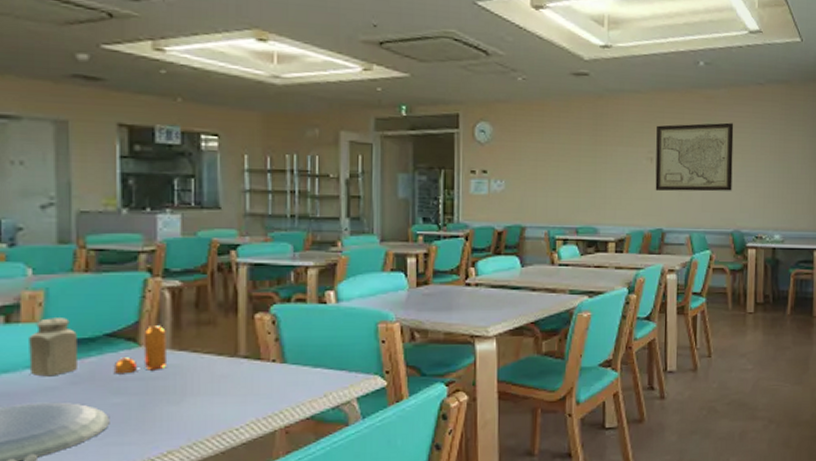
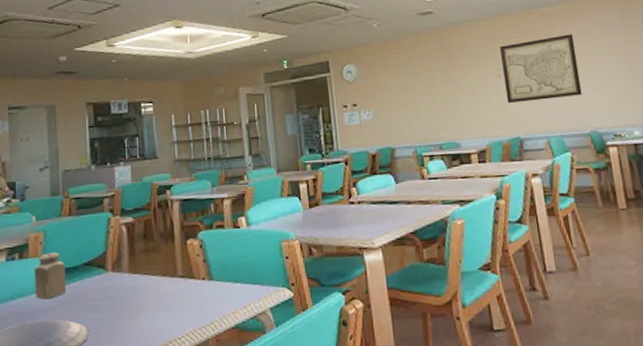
pepper shaker: present [113,324,168,375] -> none [90,253,127,295]

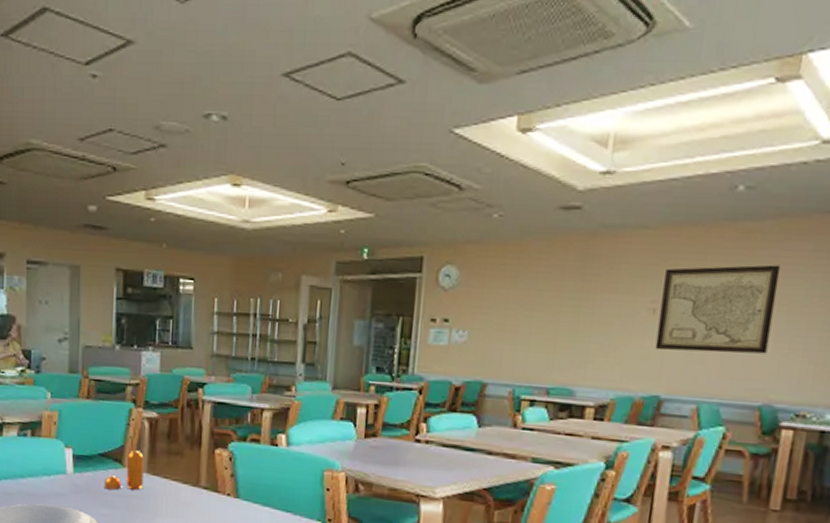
salt shaker: present [34,252,66,300] -> none [46,435,79,485]
pepper shaker: none [90,253,127,295] -> present [104,449,144,490]

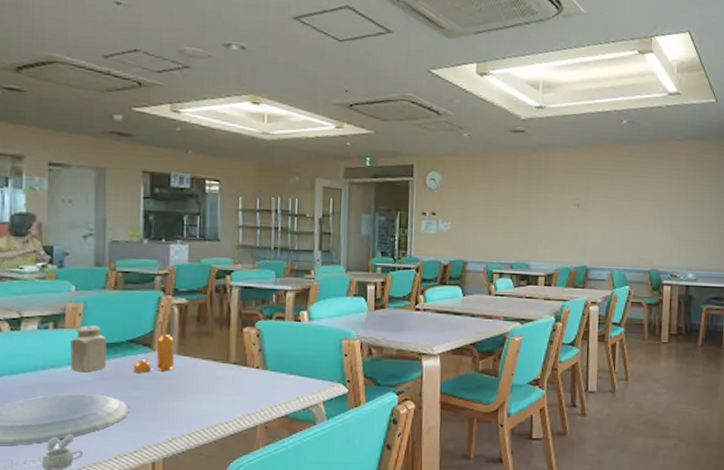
salt shaker: none [46,435,79,485] -> present [70,325,107,373]
wall art: present [655,264,781,354] -> none [581,173,653,234]

